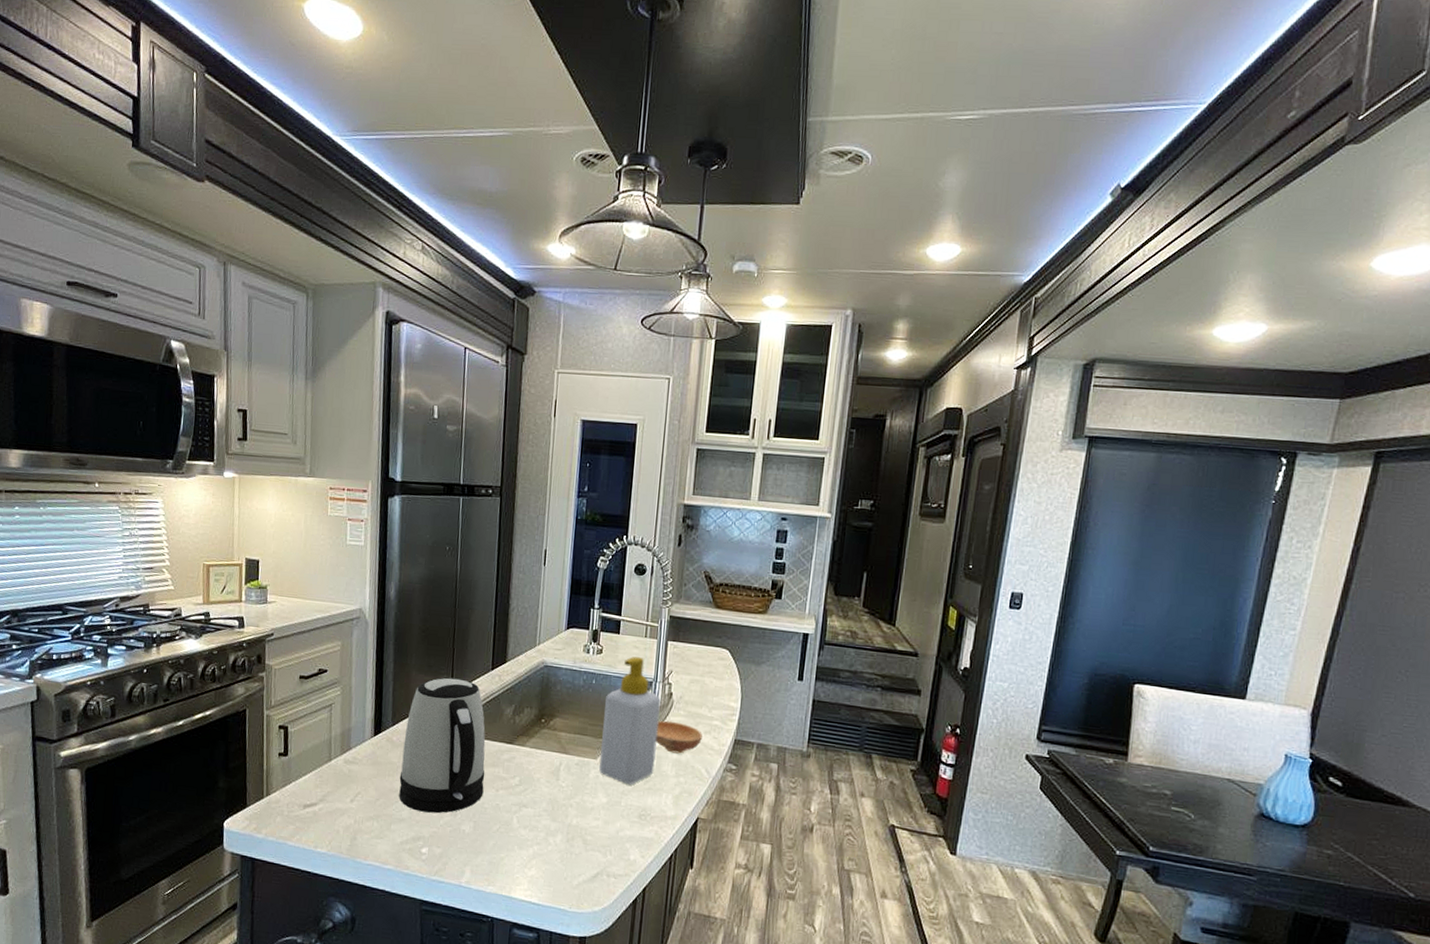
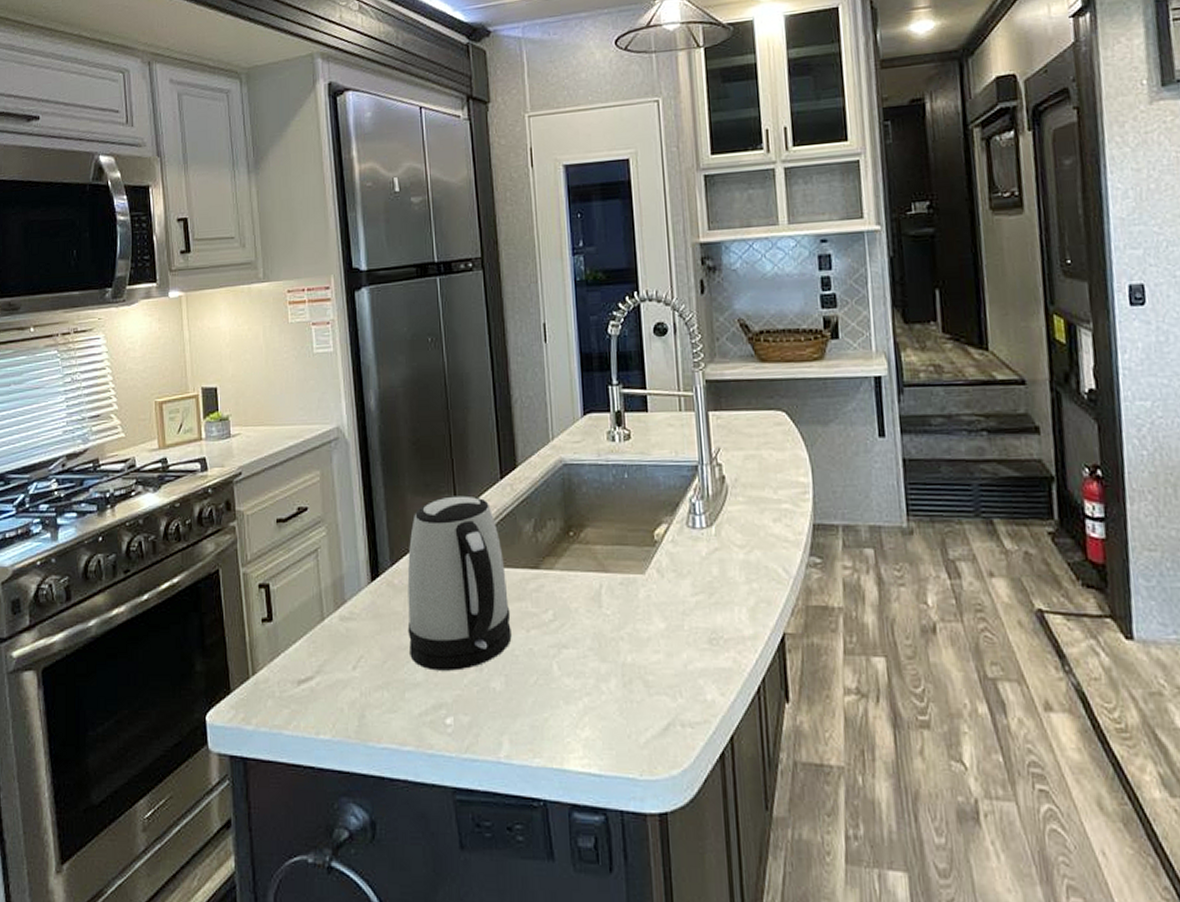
soap bottle: present [599,656,661,784] -> none [644,437,718,600]
bowl: present [655,720,703,754] -> none [712,511,772,553]

